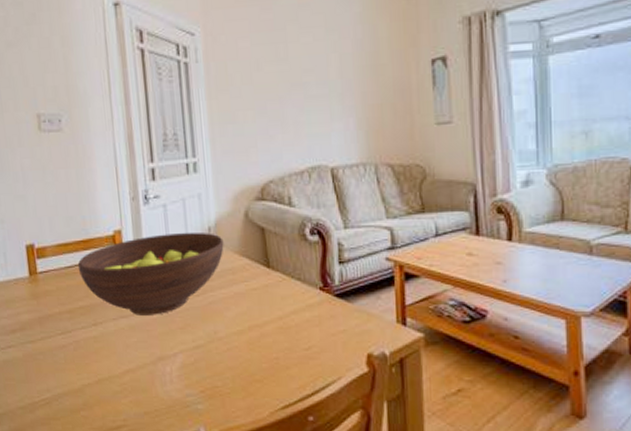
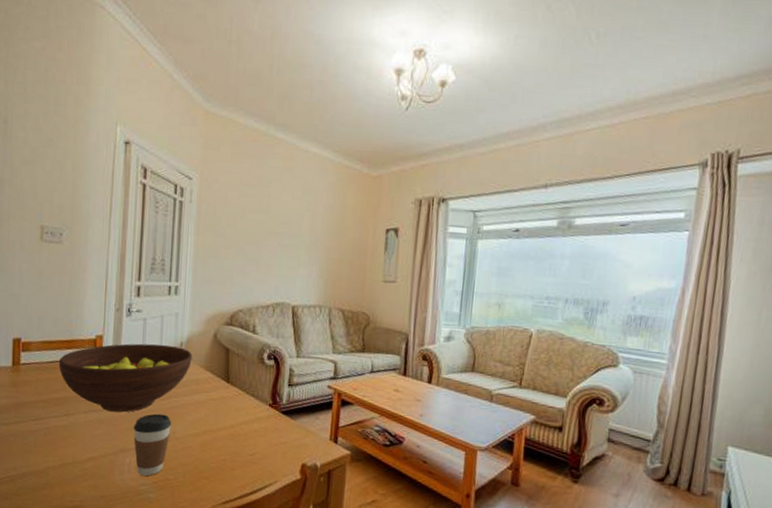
coffee cup: none [169,312,212,385] -> present [133,413,172,476]

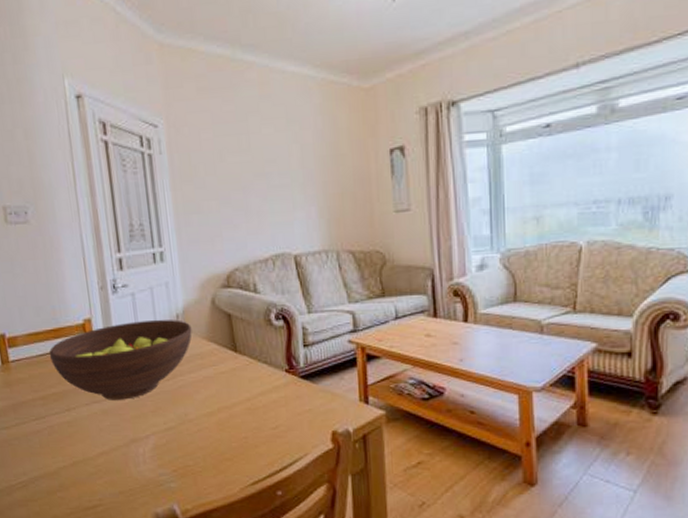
coffee cup: present [133,413,172,476] -> none [140,396,182,465]

